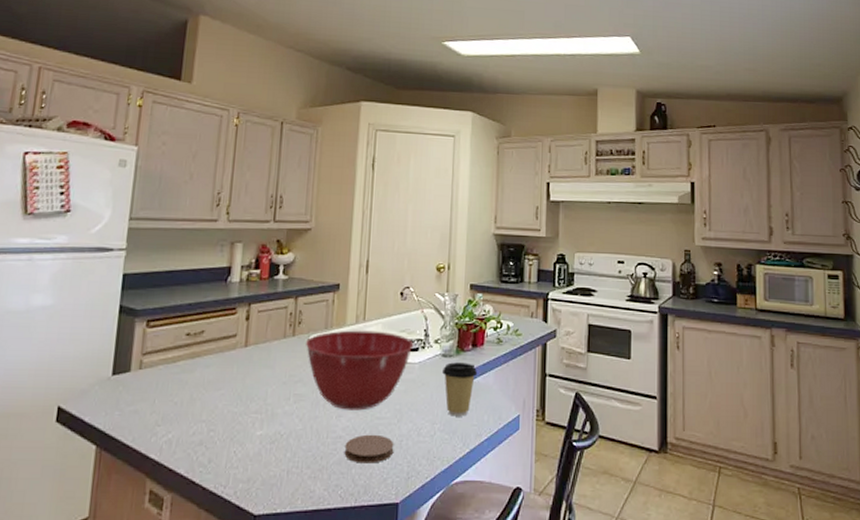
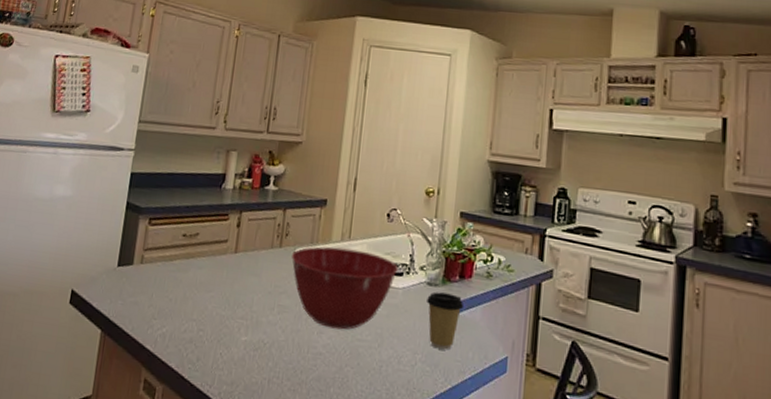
coaster: present [344,434,394,464] -> none [323,354,374,386]

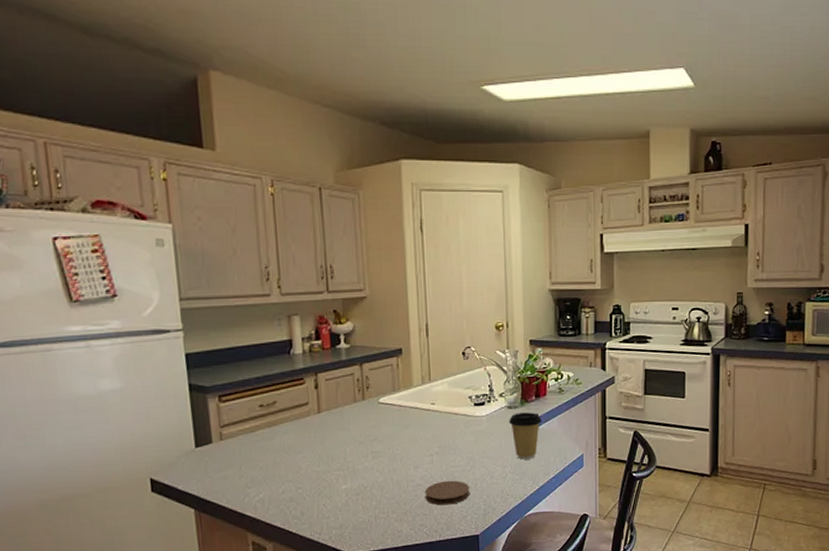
mixing bowl: present [292,246,398,330] -> none [376,389,480,462]
coaster: none [323,354,374,386] -> present [424,480,470,506]

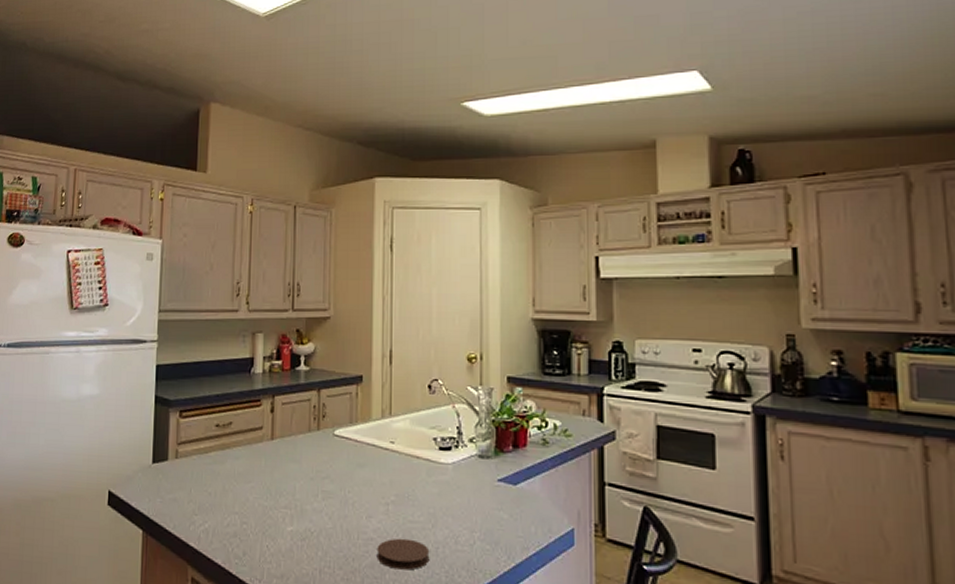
coffee cup: present [509,412,543,460] -> none [480,464,521,526]

